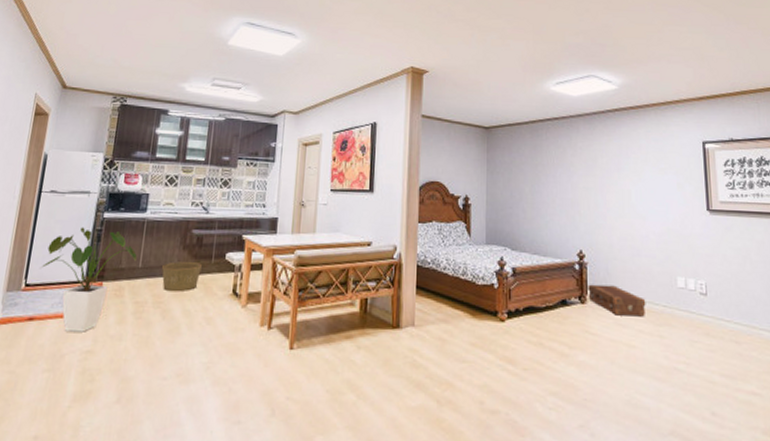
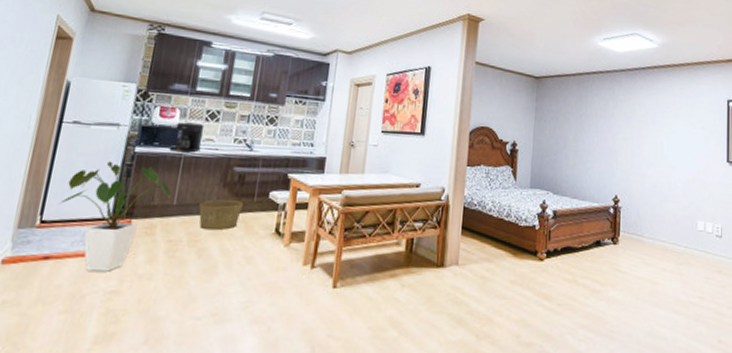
coffee maker: none [133,188,165,217] -> present [169,122,205,153]
suitcase: present [588,284,646,317] -> none [620,226,670,257]

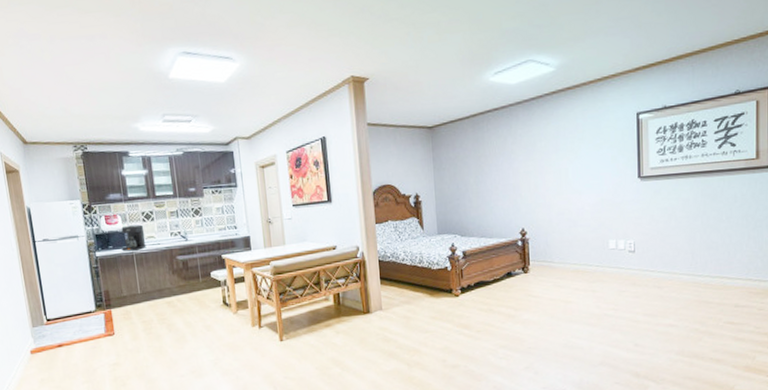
house plant: present [59,161,171,272] -> none [55,266,134,351]
basket: present [198,199,243,231] -> none [158,283,193,310]

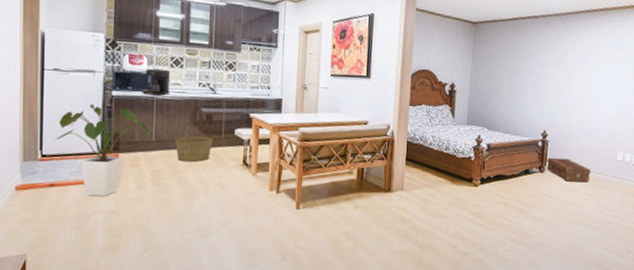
house plant: none [55,266,134,351] -> present [54,103,149,196]
basket: none [158,283,193,310] -> present [175,136,213,163]
suitcase: none [530,254,581,279] -> present [546,157,591,183]

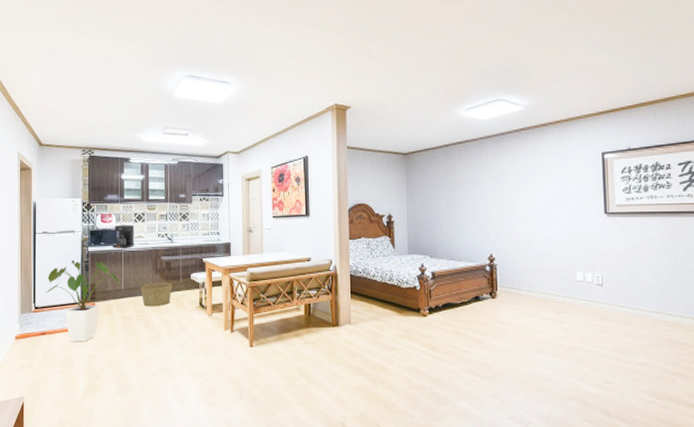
suitcase: present [546,157,591,183] -> none [497,282,549,307]

